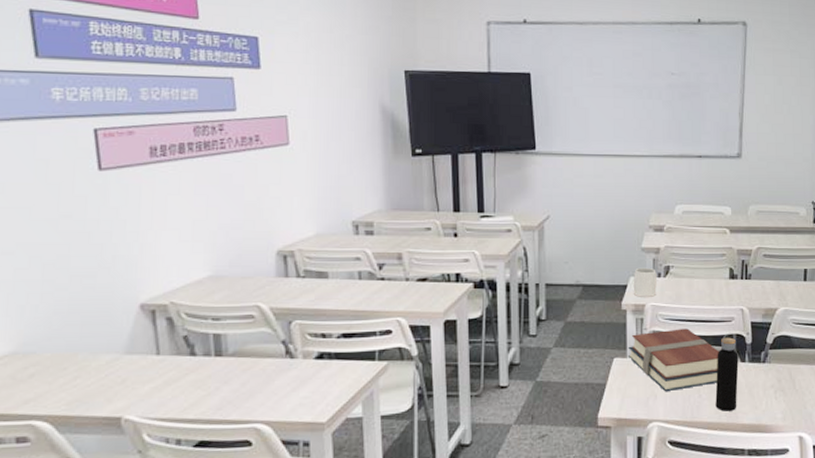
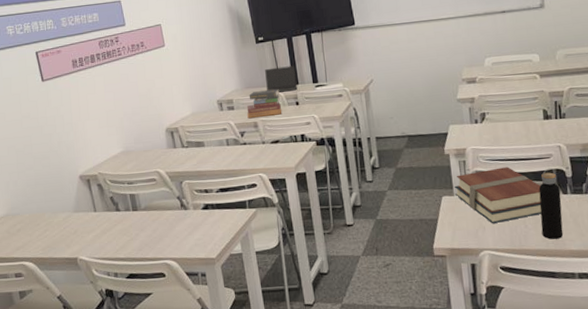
books: none [390,215,436,248] -> present [246,89,282,119]
laptop: none [419,188,458,219] -> present [265,65,298,93]
mug: present [634,267,657,298] -> none [452,115,475,143]

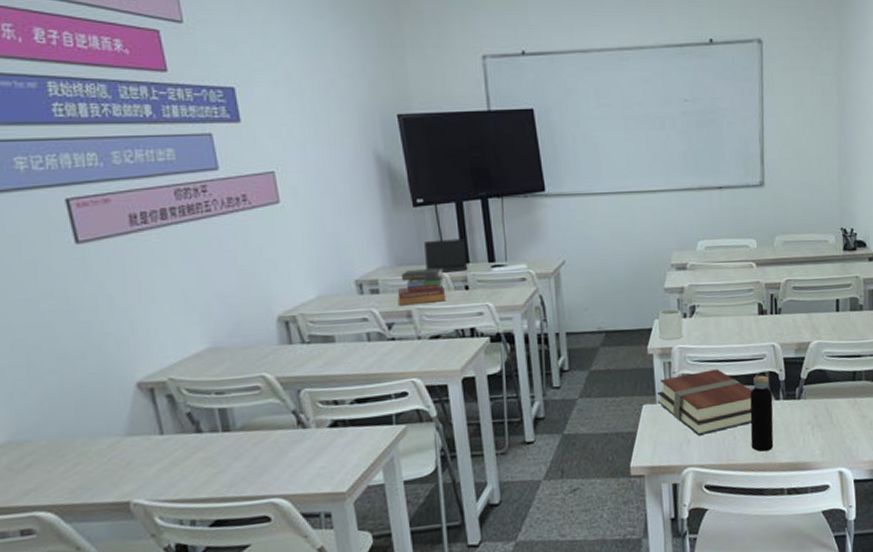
mug: none [452,115,475,143] -> present [658,308,683,341]

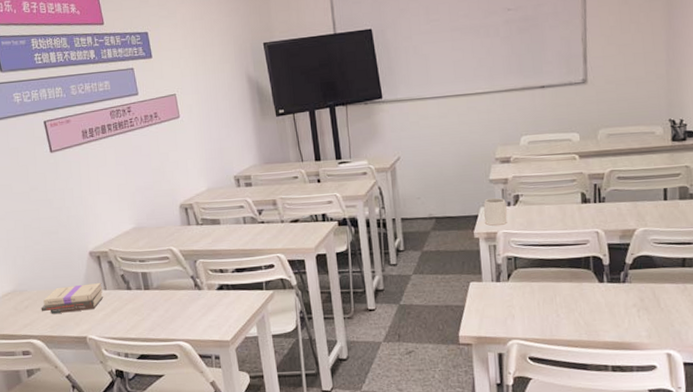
books: none [54,425,157,473] -> present [41,283,103,314]
books: present [397,268,446,306] -> none [265,165,303,196]
laptop: present [424,238,468,273] -> none [285,140,320,169]
books: present [657,369,752,435] -> none [483,252,575,311]
water bottle: present [750,370,774,452] -> none [573,254,598,330]

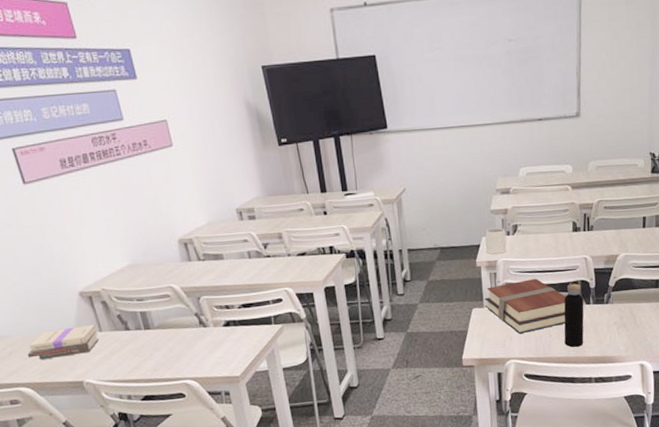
books: none [483,252,575,311] -> present [485,278,566,334]
water bottle: none [573,254,598,330] -> present [564,279,584,347]

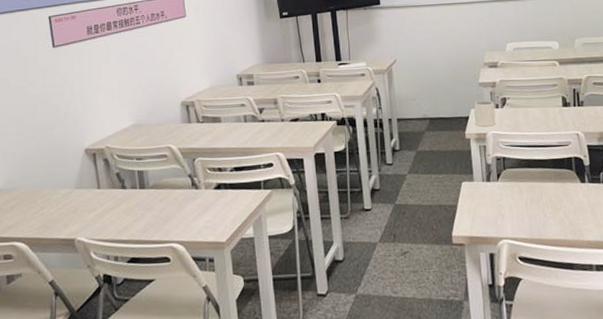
books: present [27,324,98,360] -> none [28,181,96,214]
books: present [485,278,566,334] -> none [474,153,560,211]
water bottle: present [564,279,584,347] -> none [557,155,581,229]

